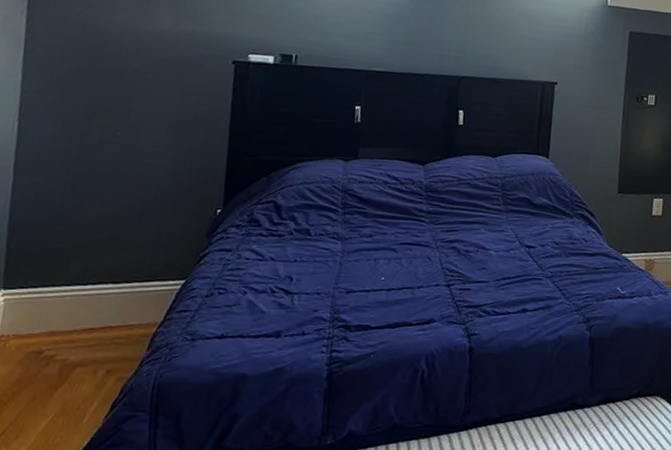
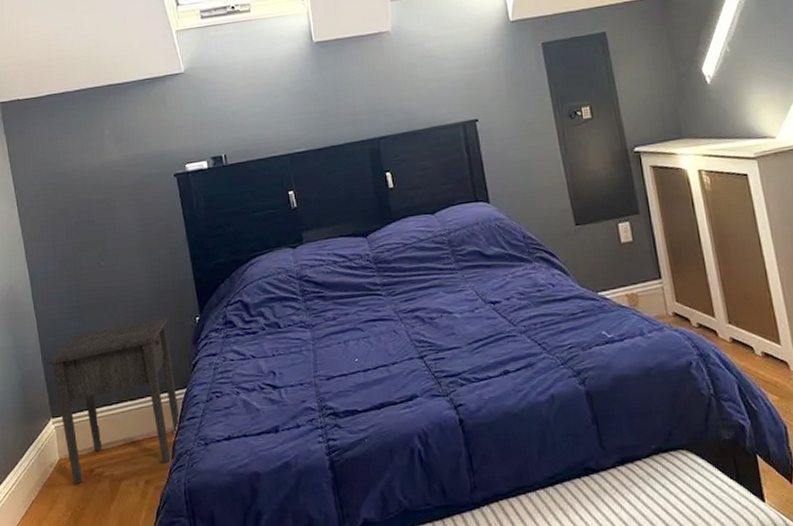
nightstand: none [11,203,184,366] -> present [48,317,180,485]

